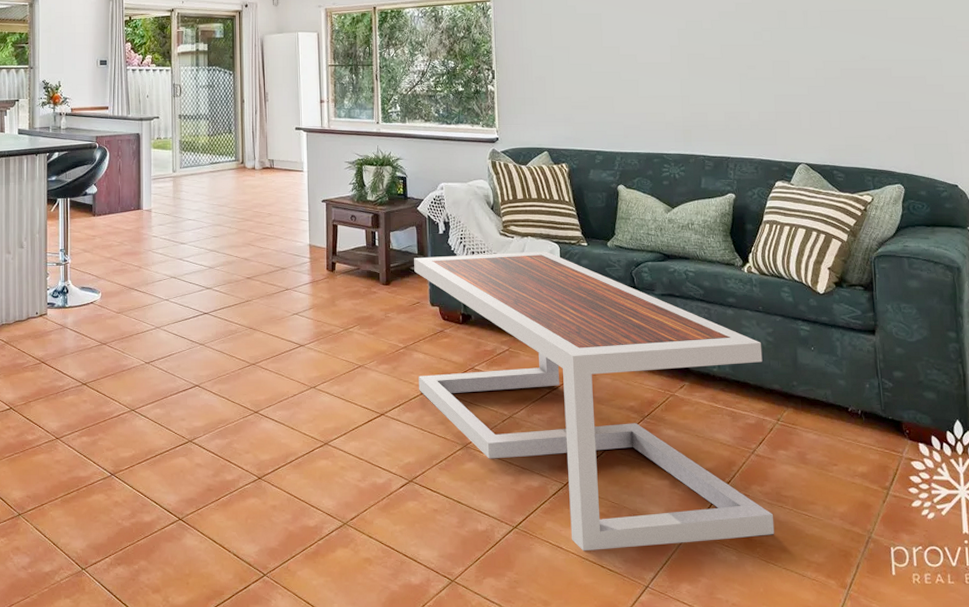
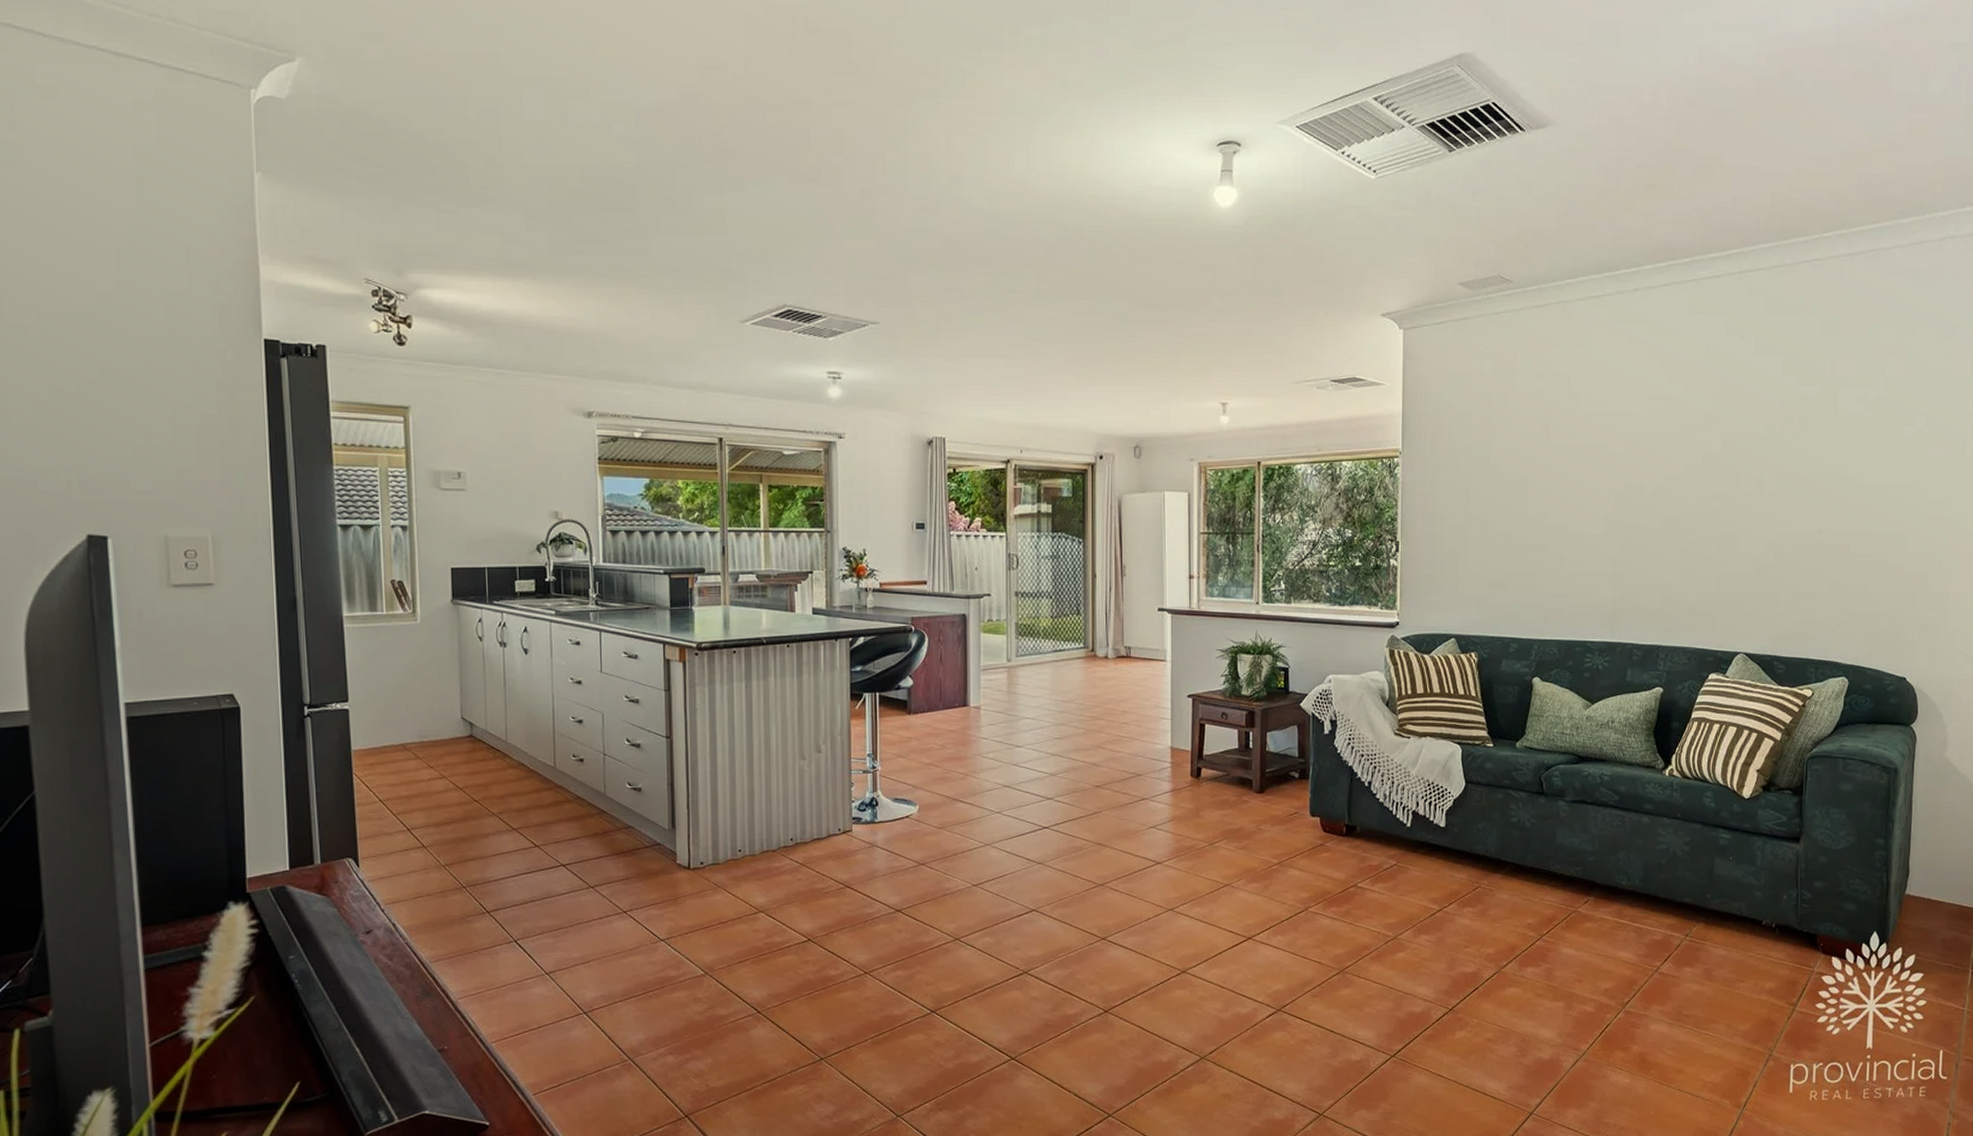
coffee table: present [414,251,775,551] -> none [1293,753,1677,1079]

